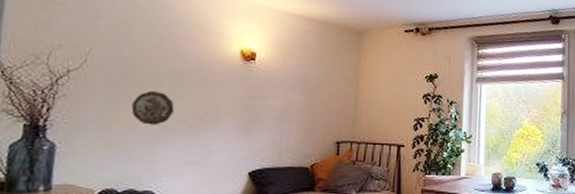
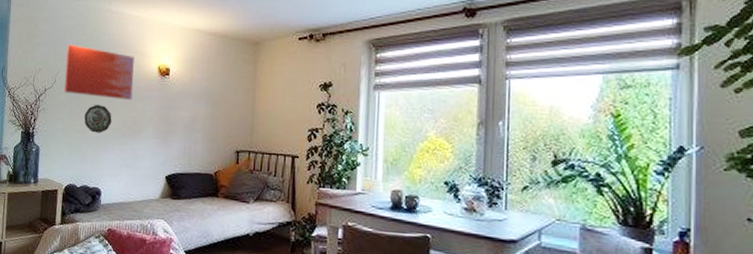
wall art: none [100,17,208,86] -> present [64,44,135,100]

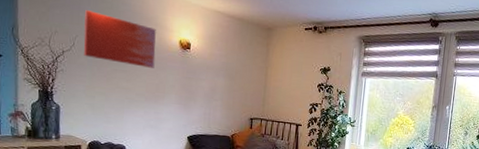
decorative plate: present [84,104,112,133] -> none [106,69,135,97]

